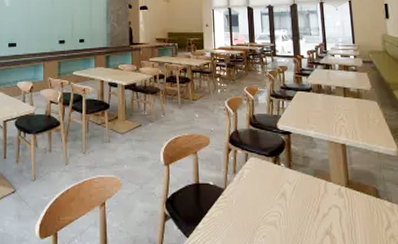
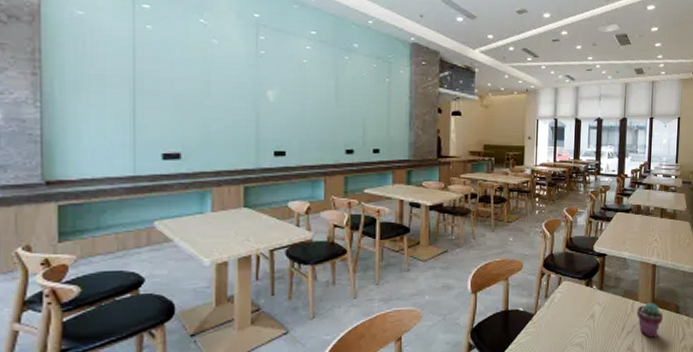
potted succulent: none [331,184,362,223] -> present [637,302,664,338]

